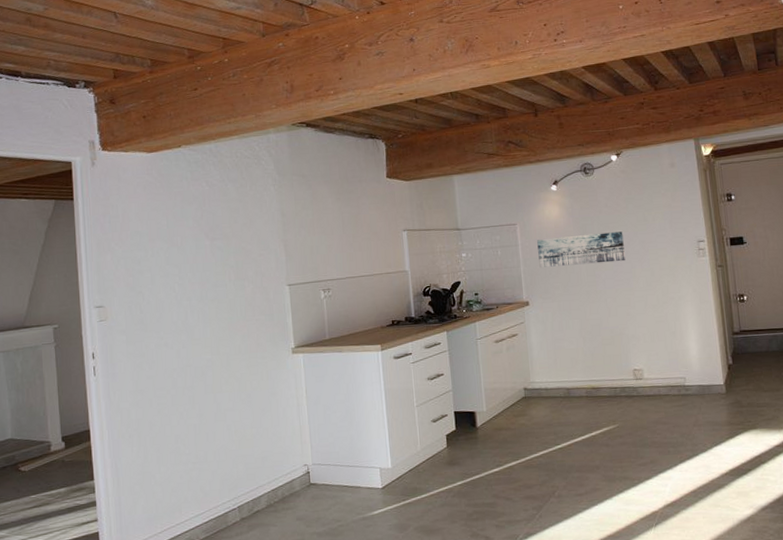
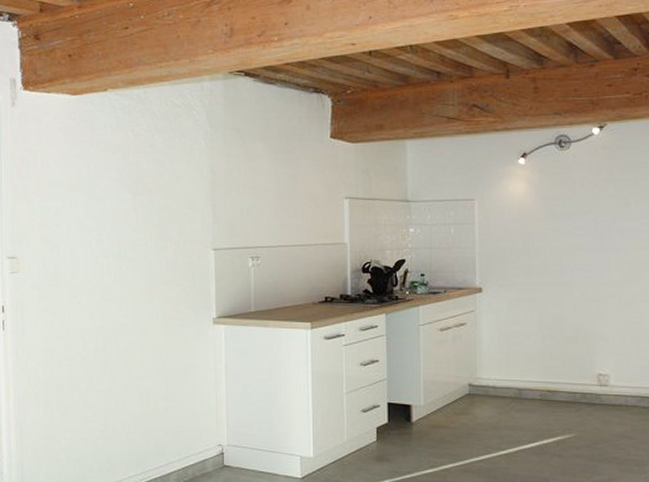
wall art: present [537,231,626,268] -> none [497,216,601,251]

